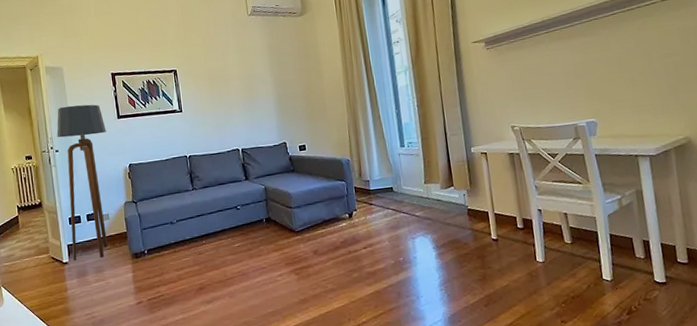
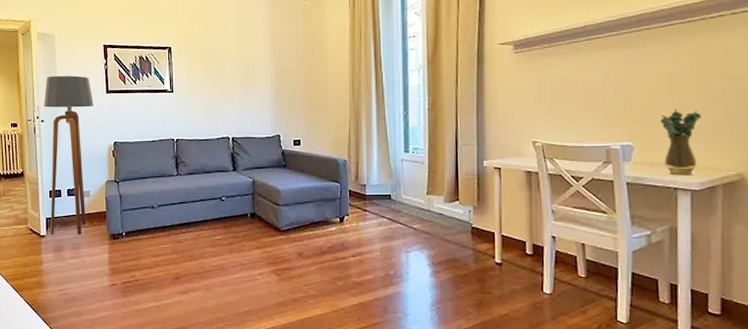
vase: none [616,86,651,144] -> present [660,109,701,176]

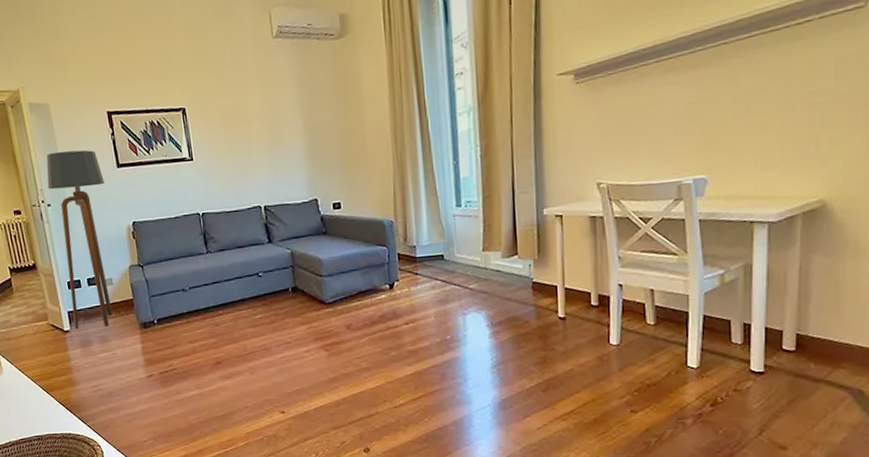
vase: present [660,109,701,176] -> none [737,133,782,208]

